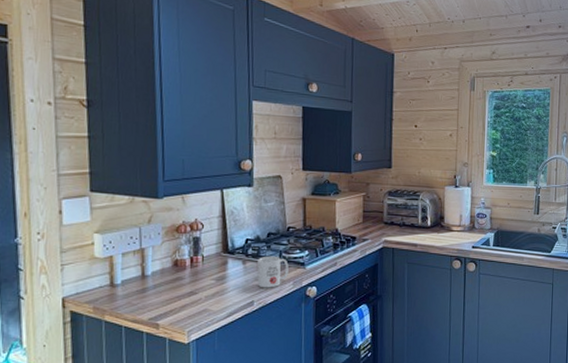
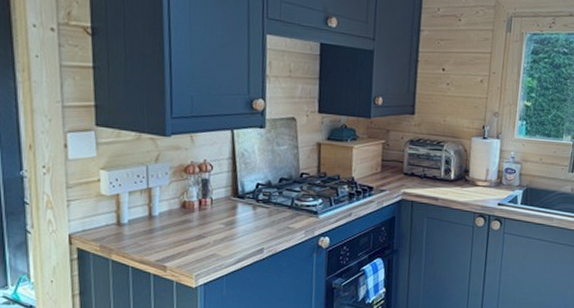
mug: present [257,256,289,288] -> none [267,202,301,236]

